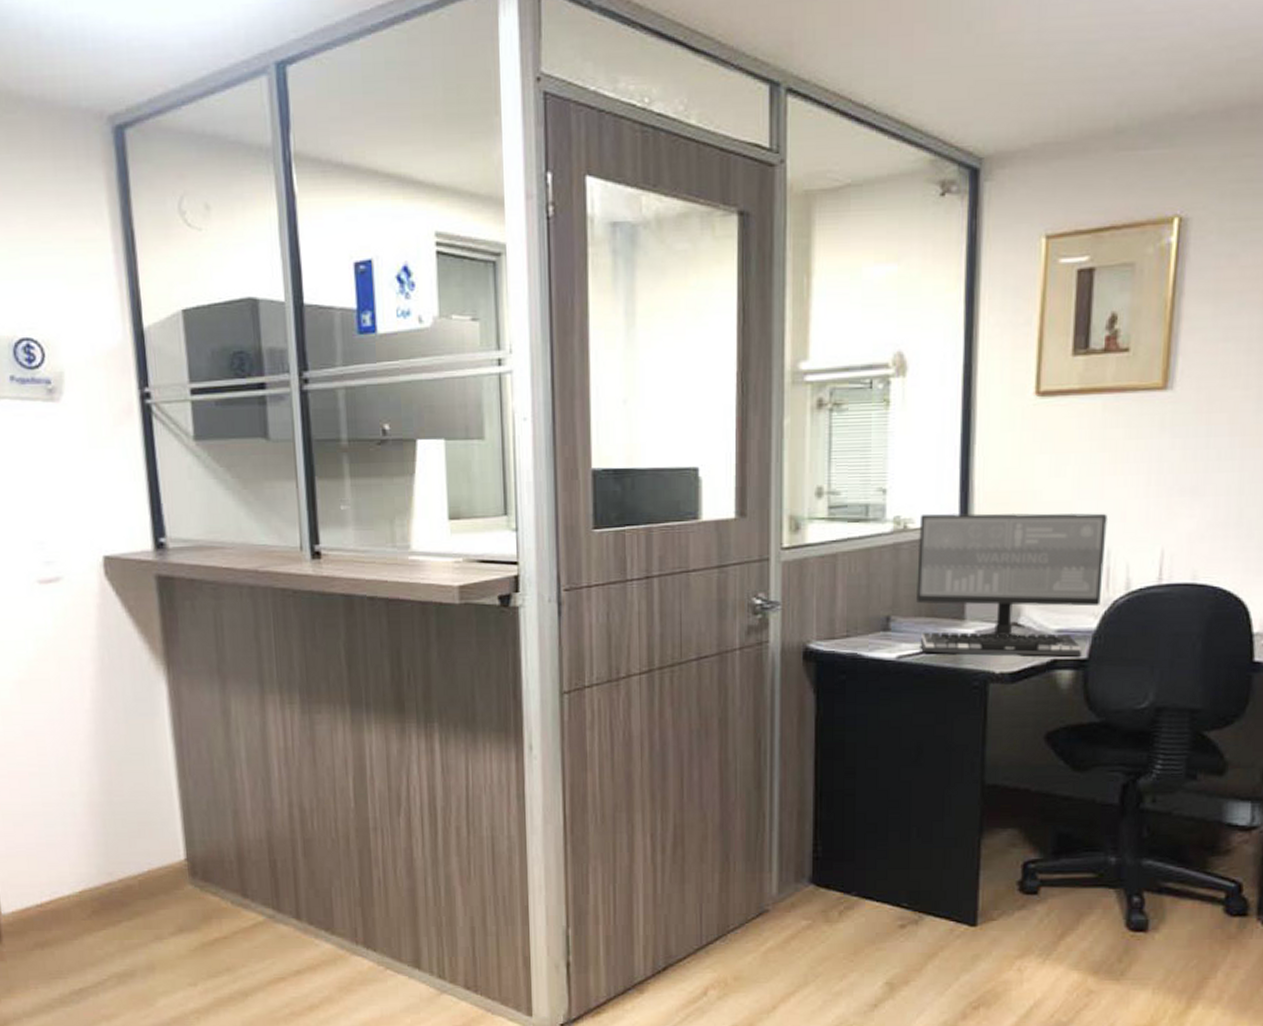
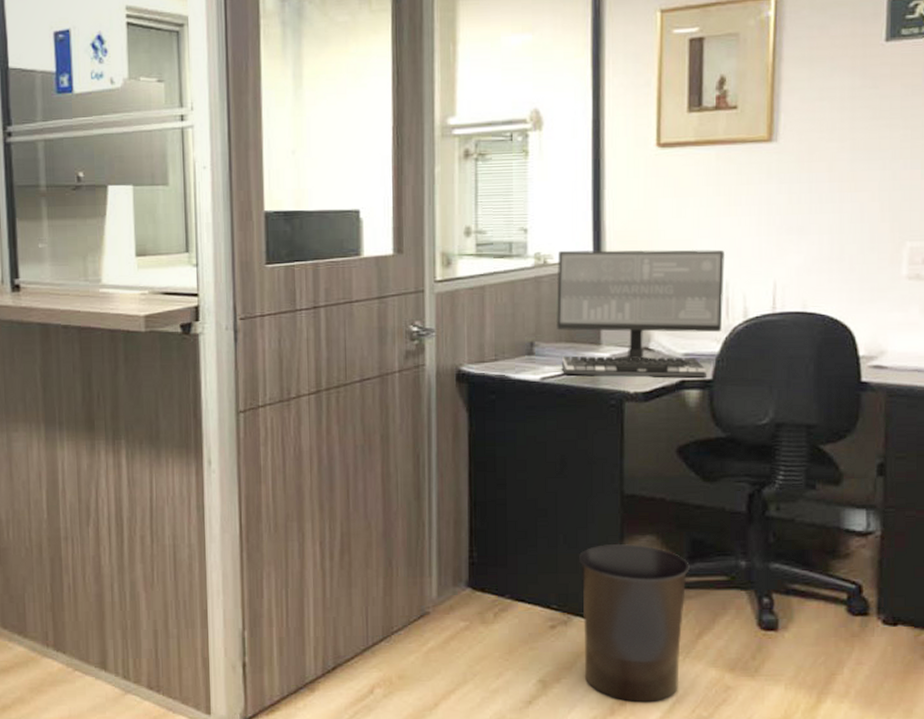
waste bin: none [932,838,1054,1007] -> present [578,544,690,703]

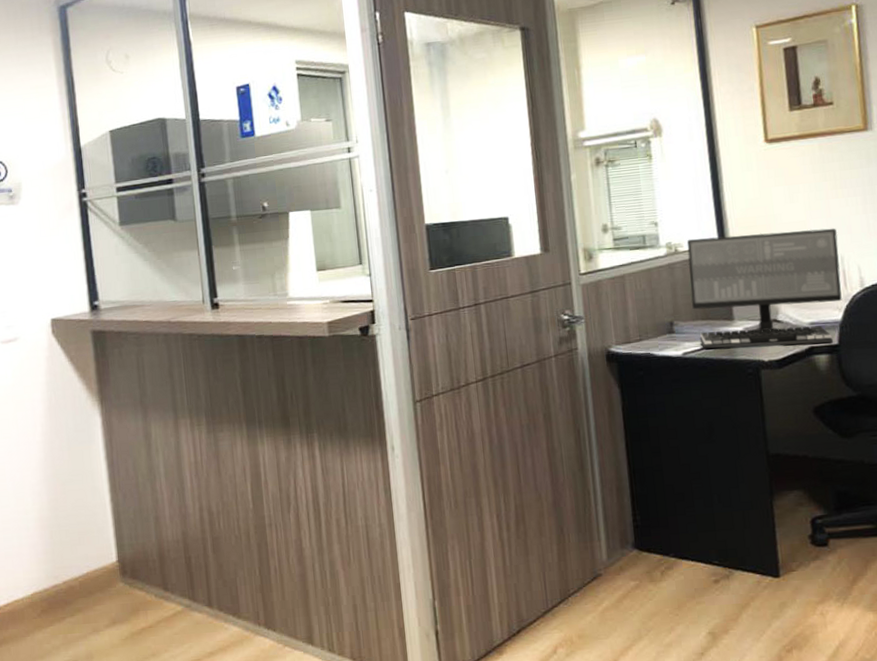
waste bin: present [578,544,690,703] -> none [733,499,840,649]

